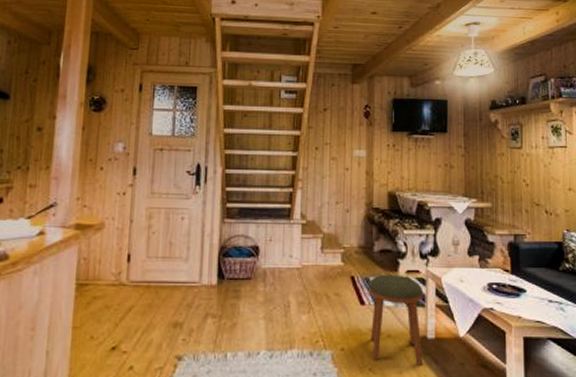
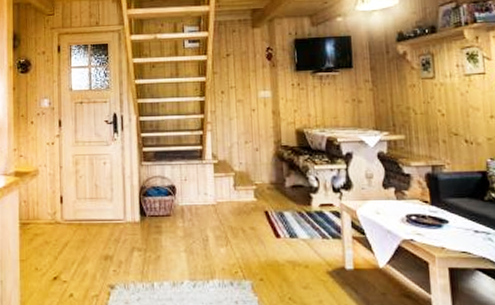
stool: present [369,274,423,366] -> none [283,208,344,295]

